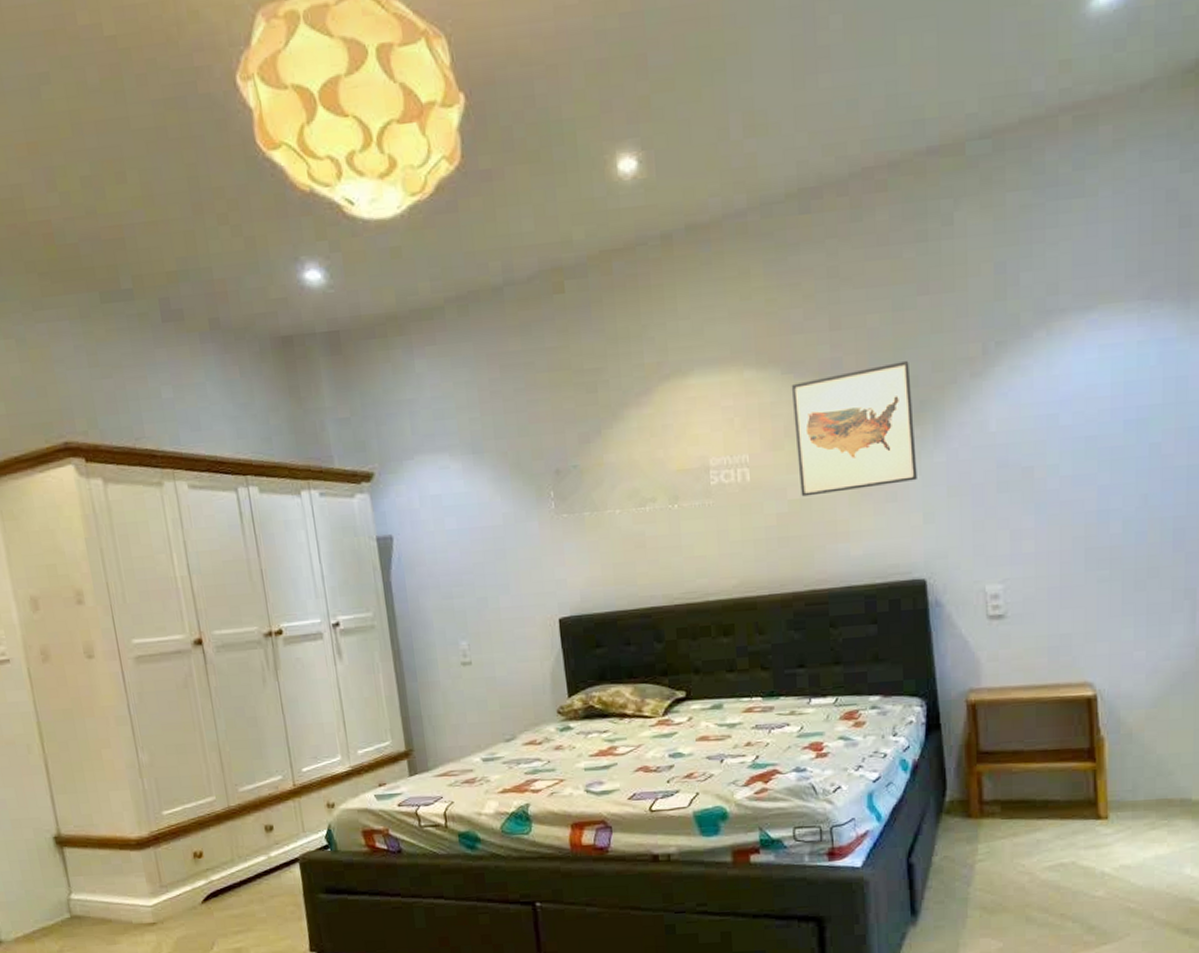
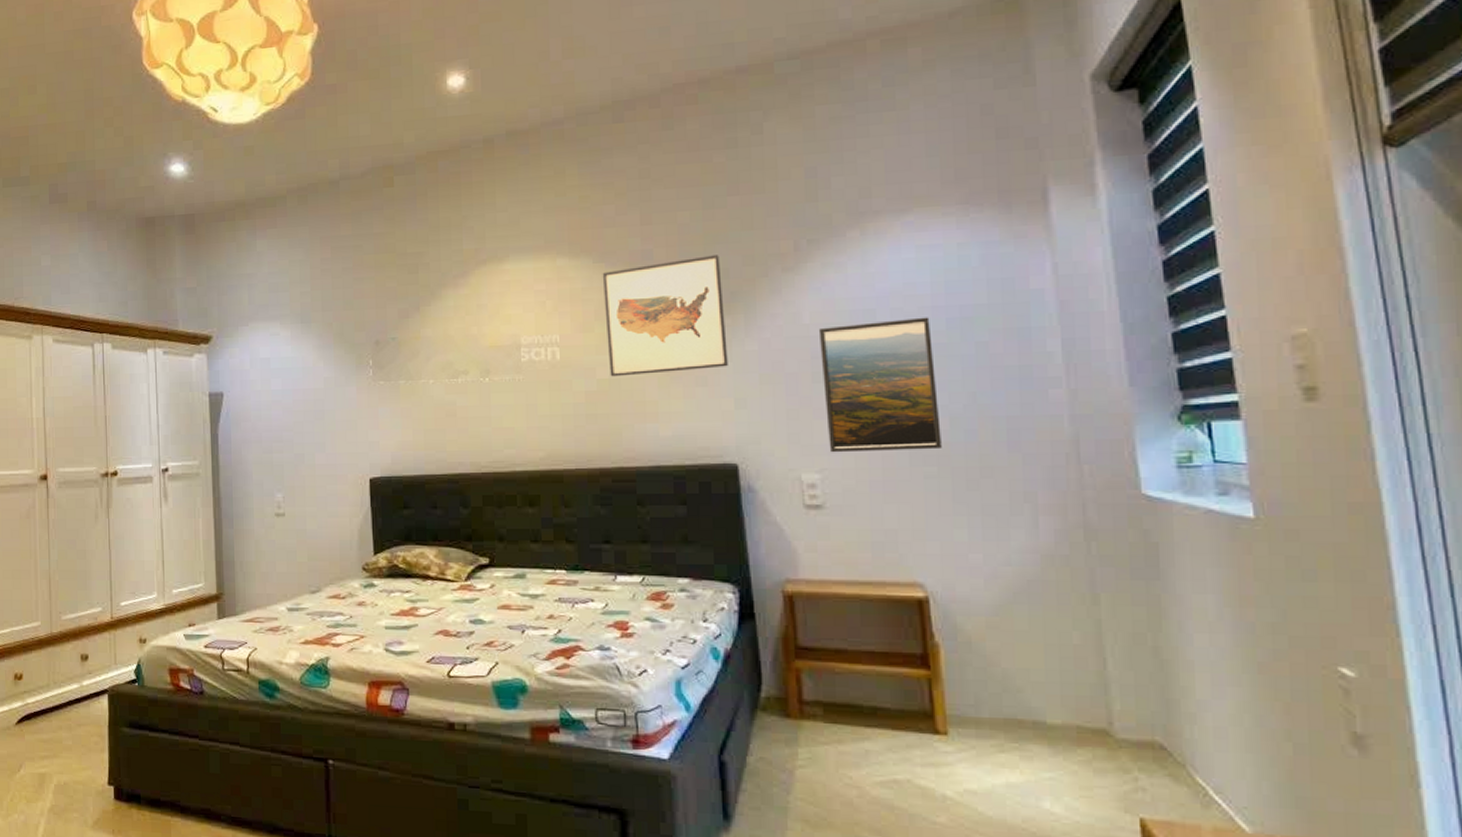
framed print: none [1004,420,1114,563] -> present [818,317,942,453]

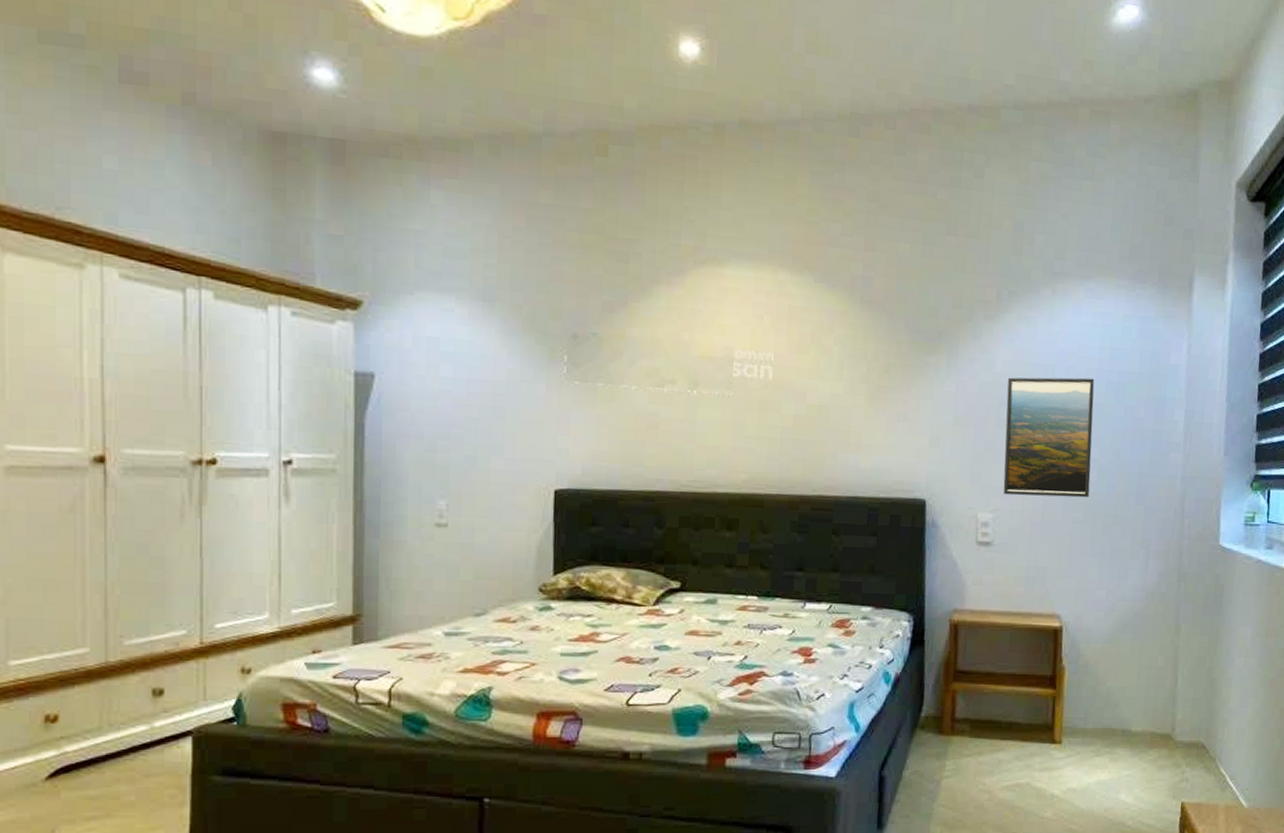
wall art: present [602,255,728,377] -> none [819,292,932,405]

